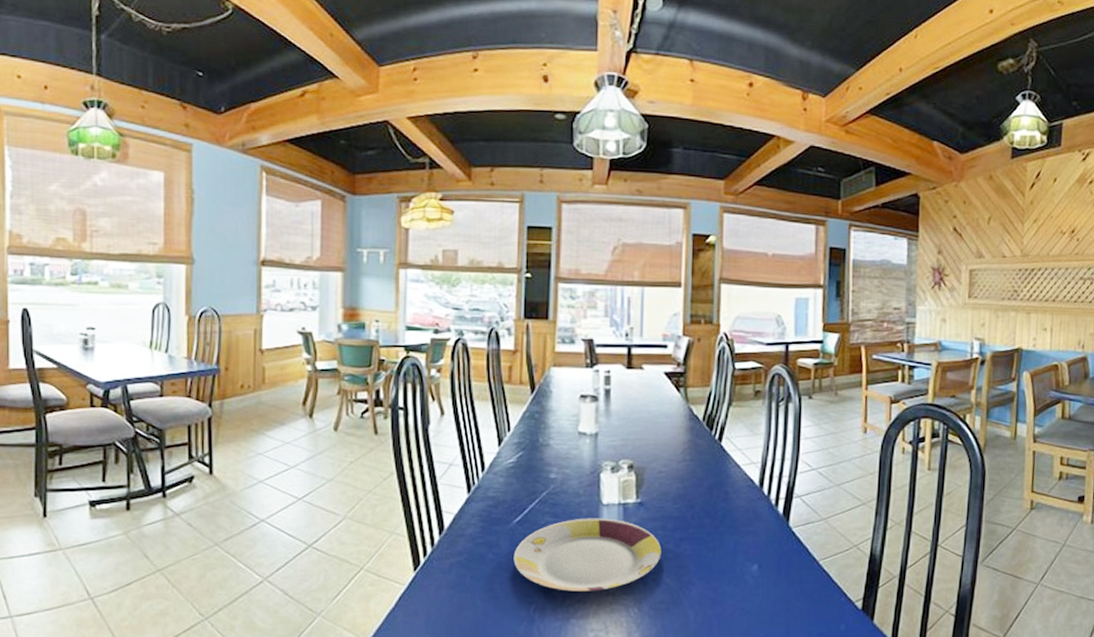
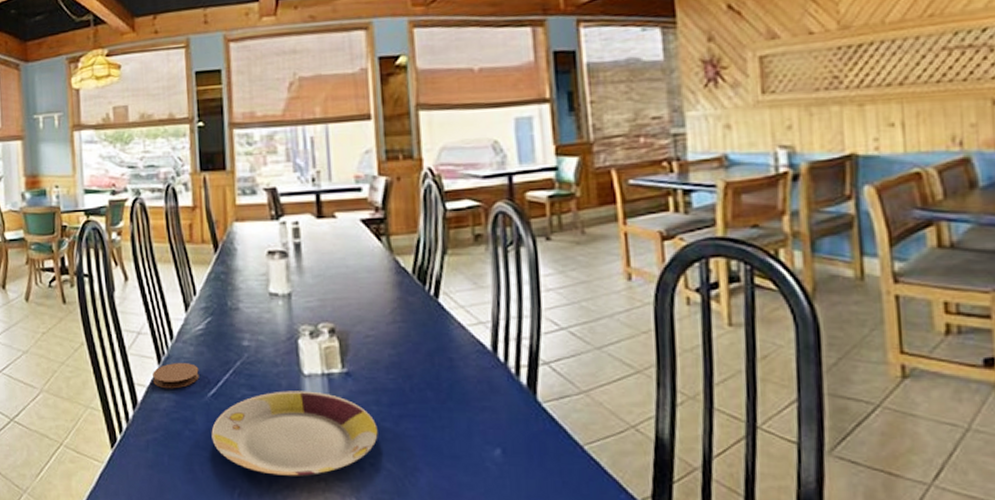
coaster: none [461,493,507,516] -> present [153,363,199,389]

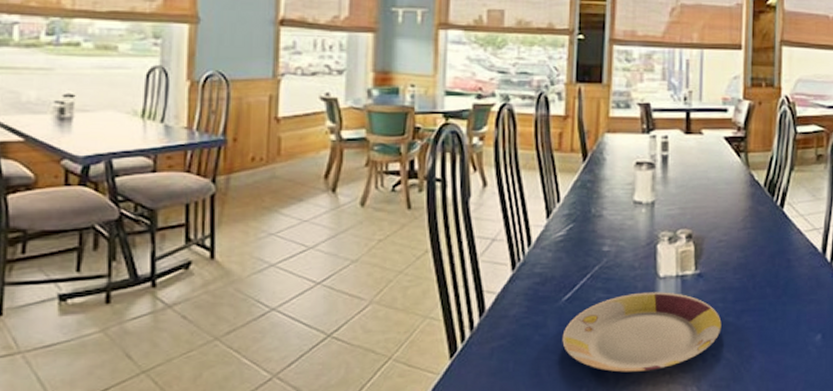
coaster: present [153,363,199,389] -> none [505,269,555,295]

